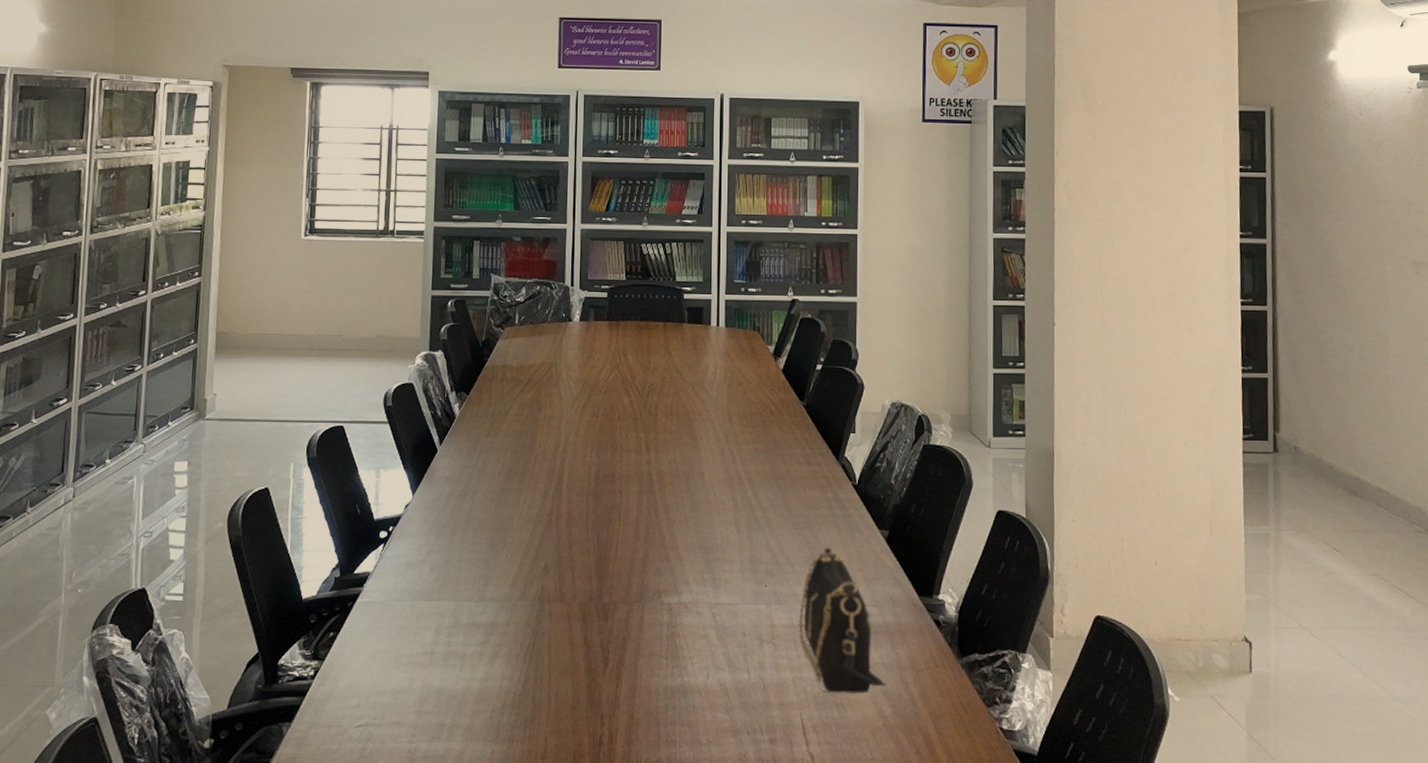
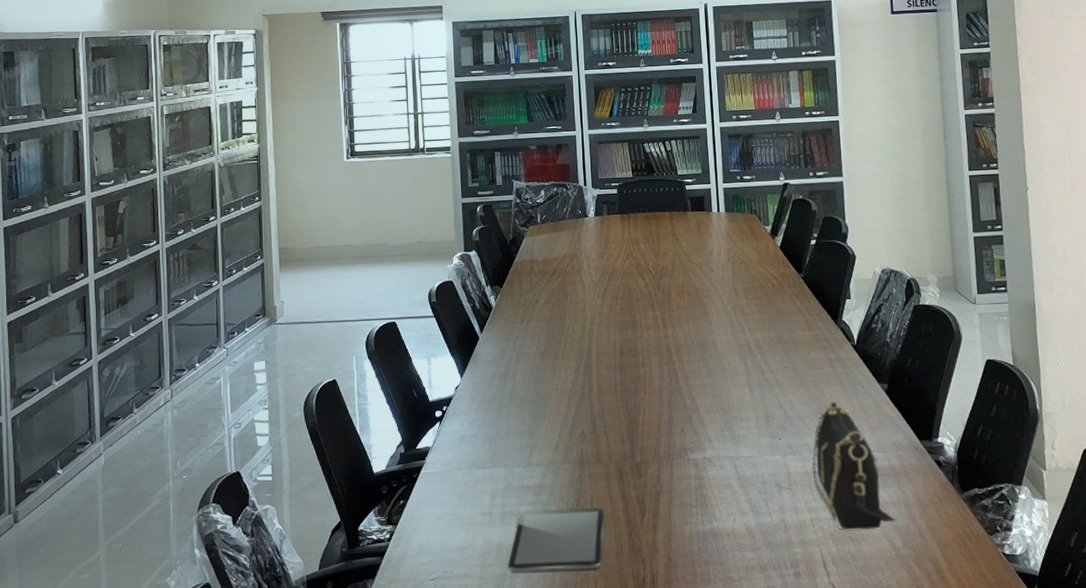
tablet: none [447,651,563,724] -> present [508,507,605,573]

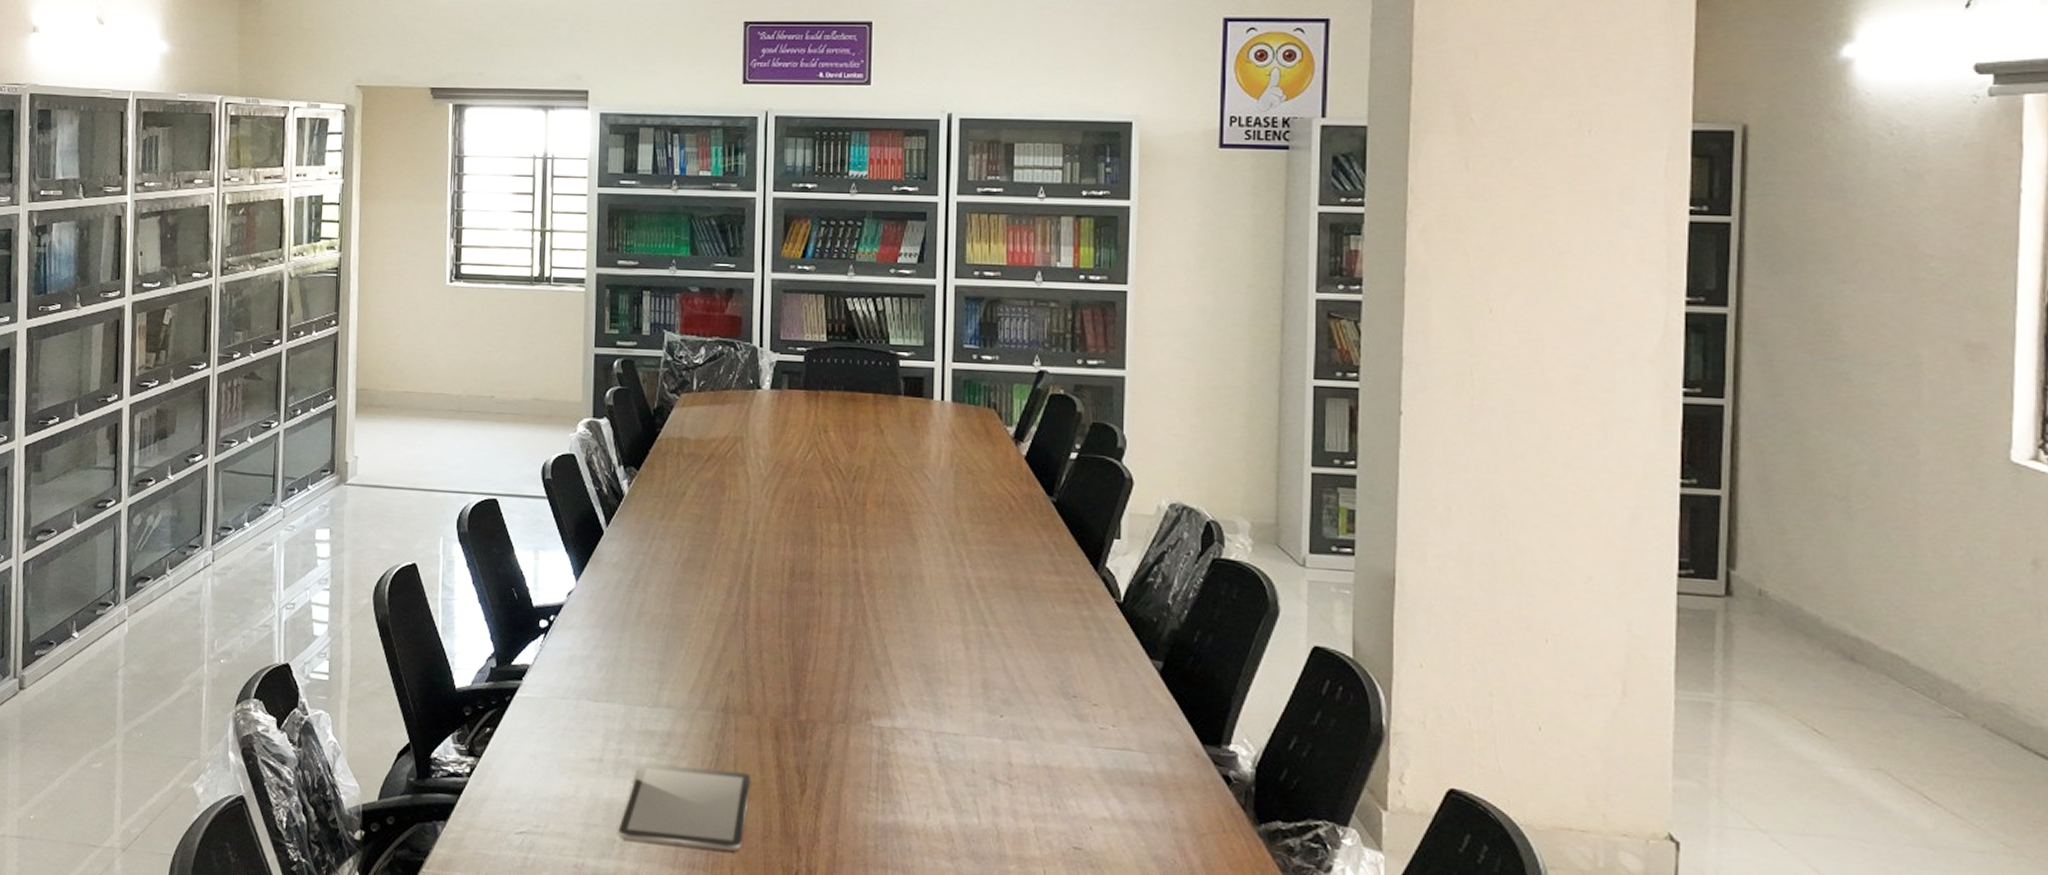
handbag: present [812,402,896,530] -> none [1042,676,1157,856]

